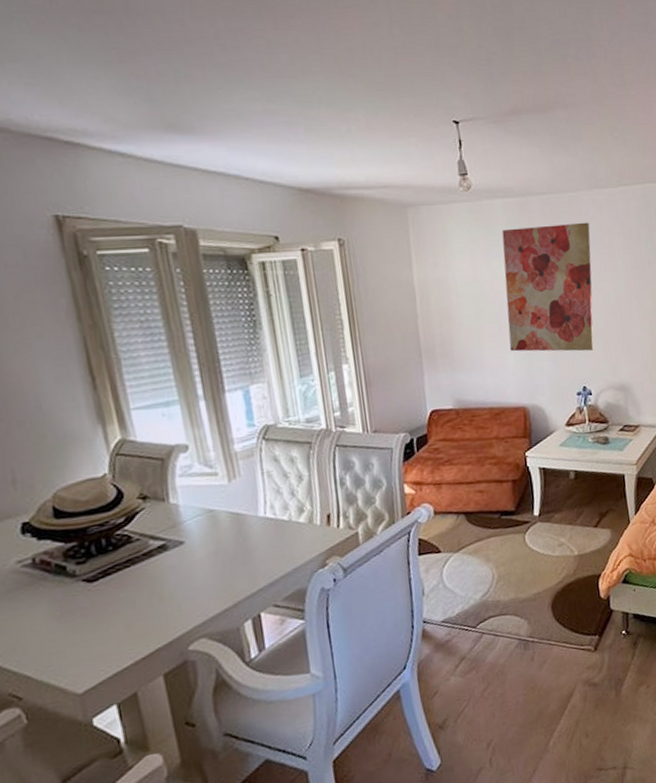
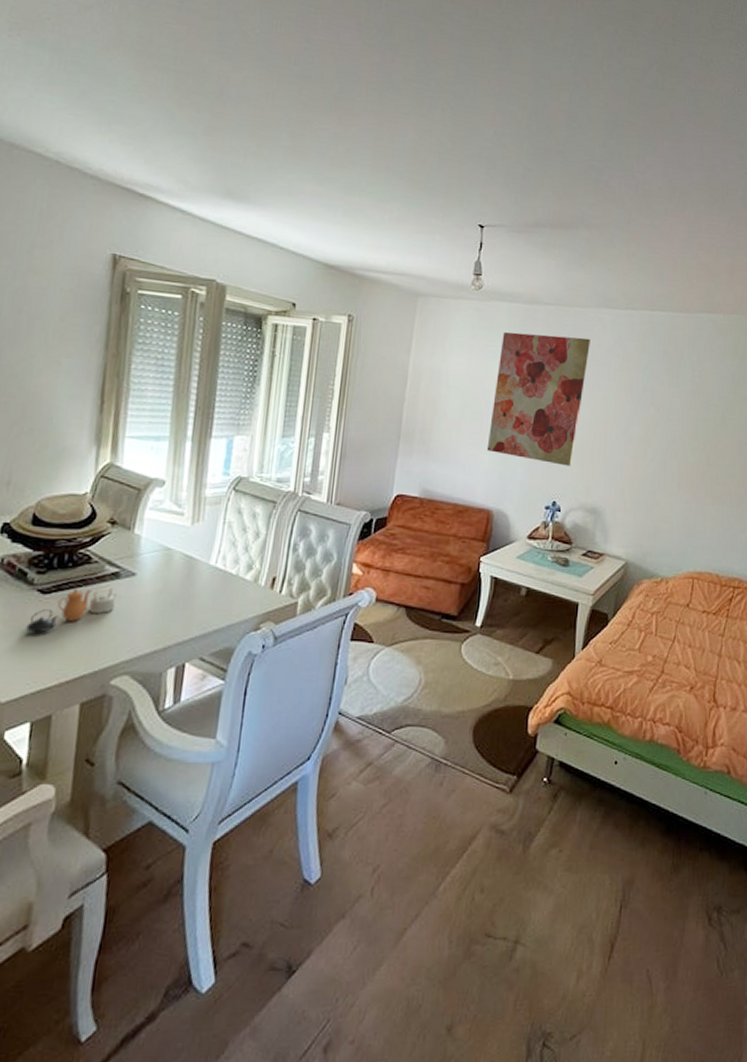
teapot: none [82,561,172,622] -> present [26,588,117,633]

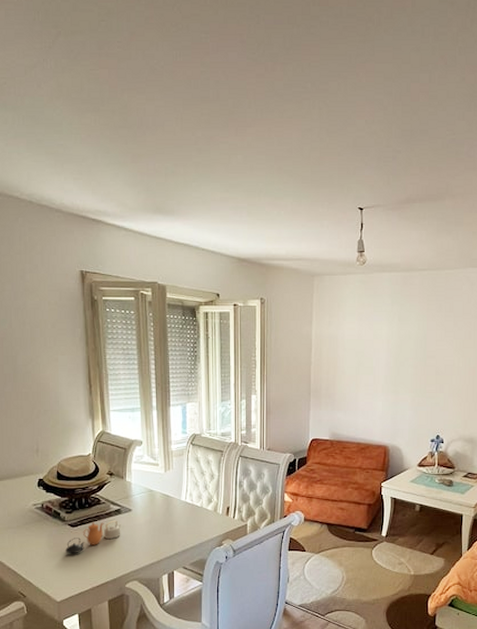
wall art: present [486,332,590,466] -> none [380,296,460,405]

